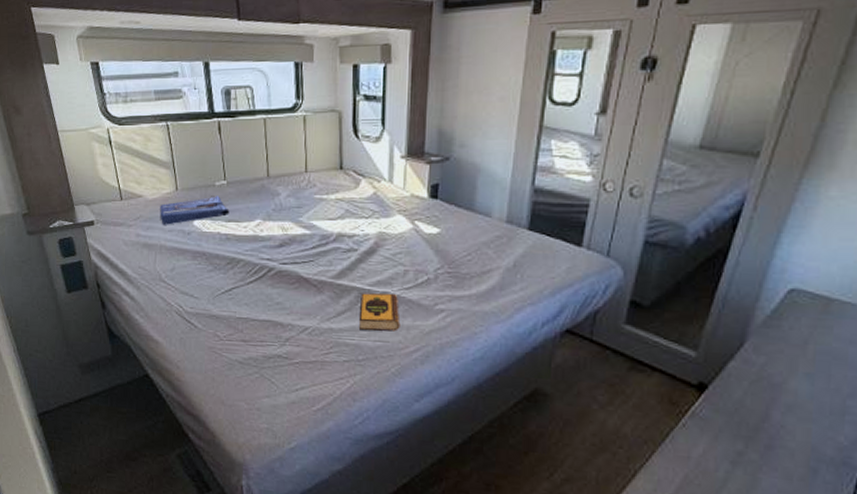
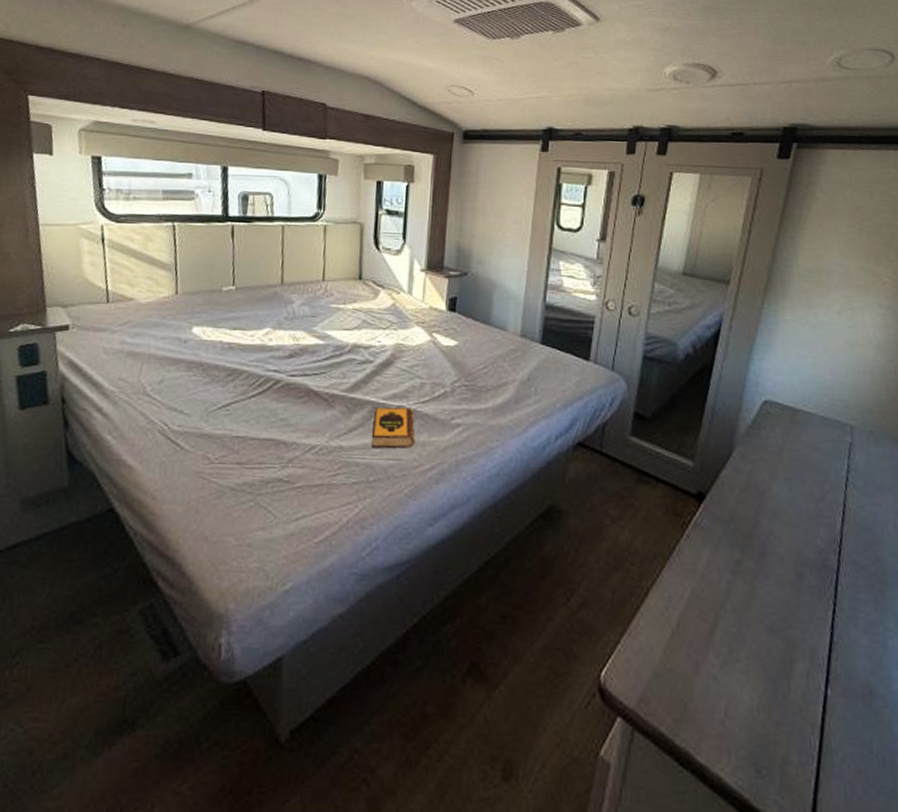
tote bag: present [160,196,230,225] -> none [152,301,236,332]

